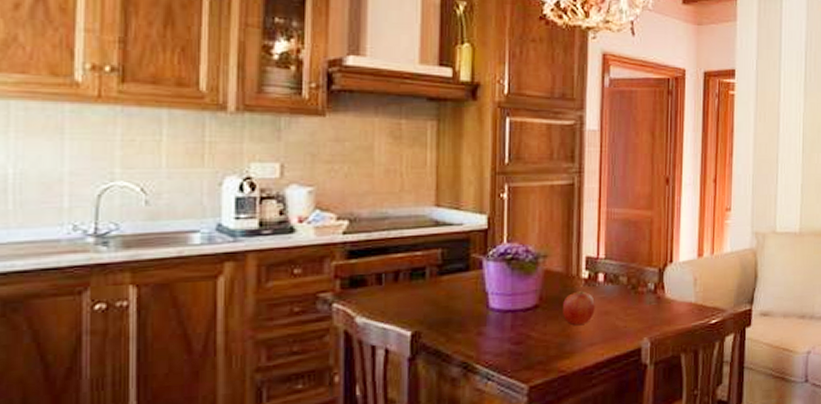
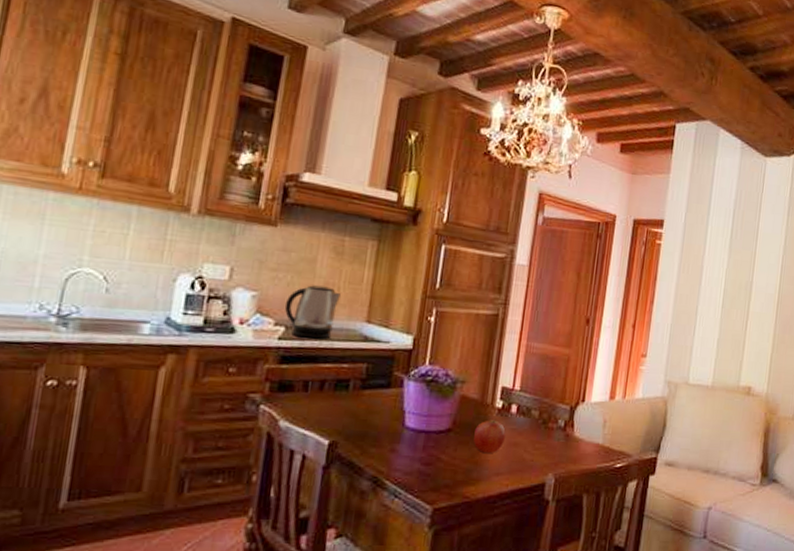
kettle: none [345,174,404,230] -> present [284,285,341,339]

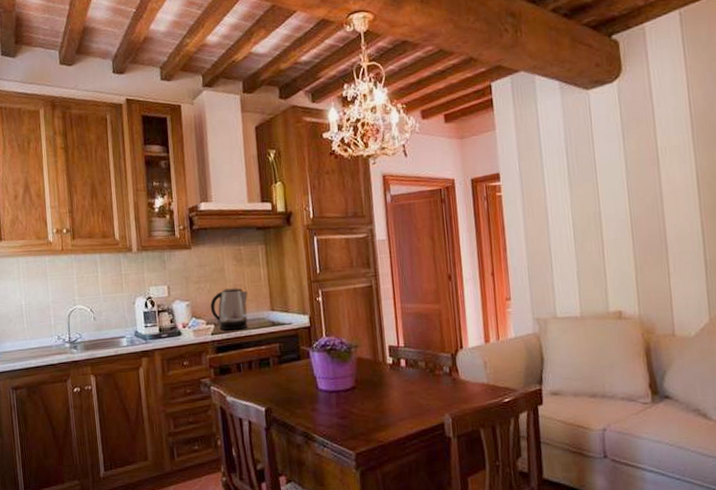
fruit: present [473,419,506,453] -> none [374,373,401,403]

